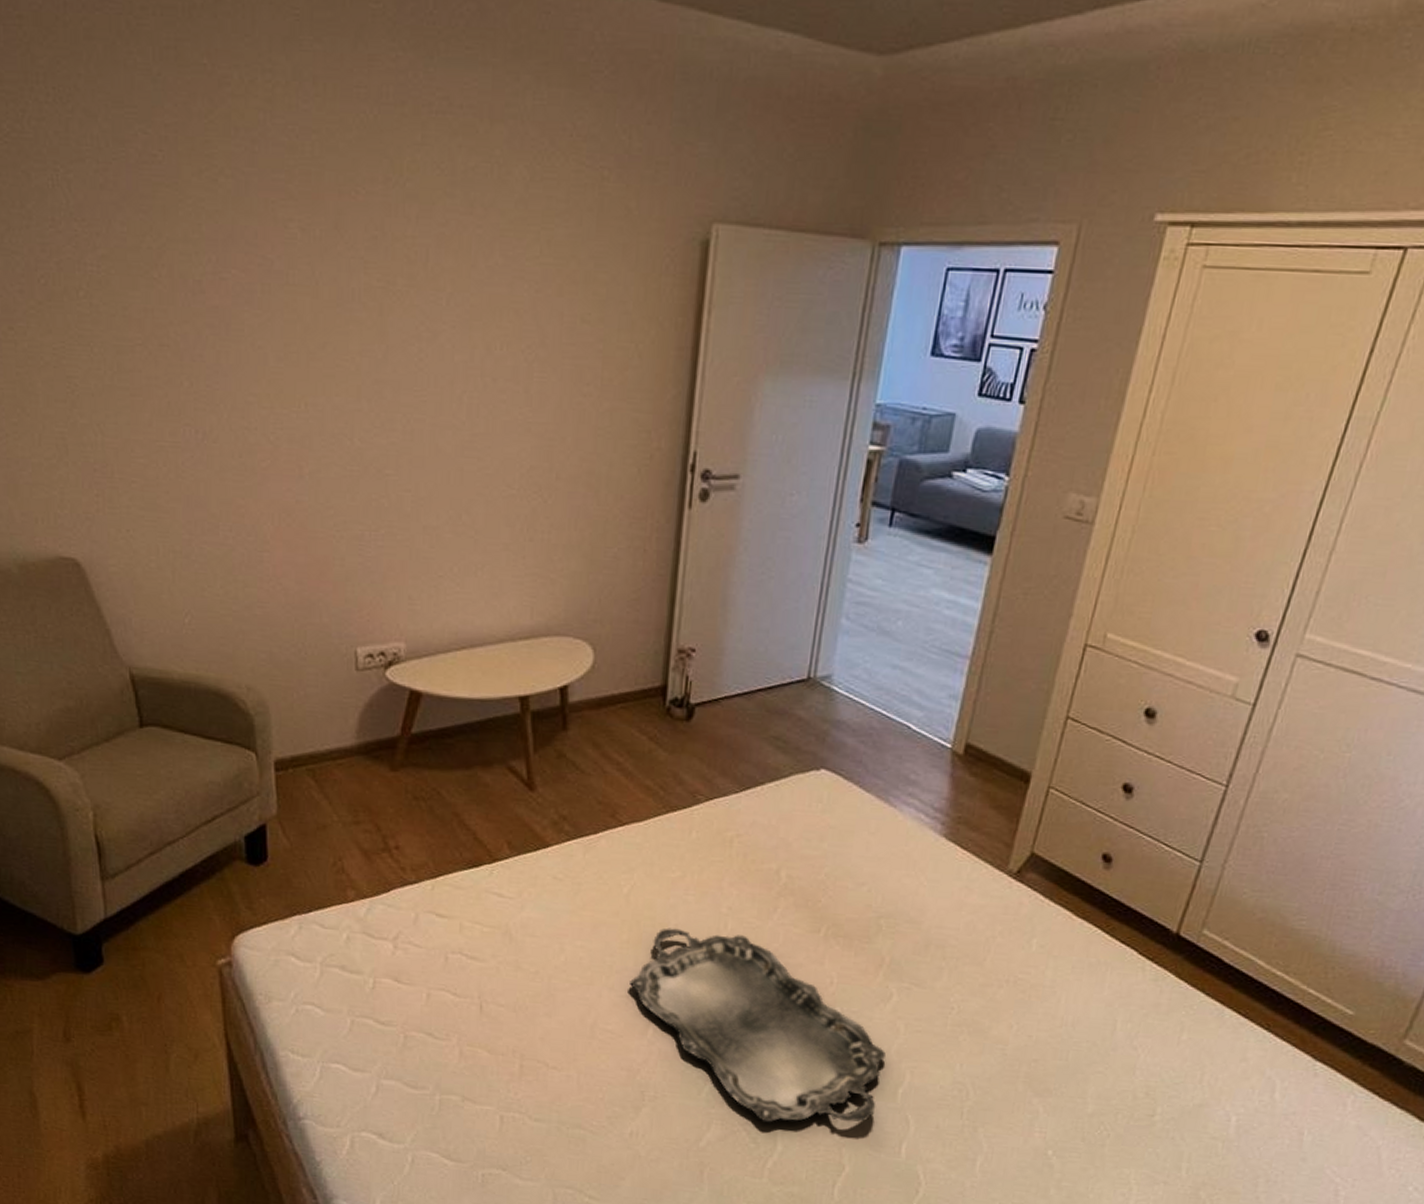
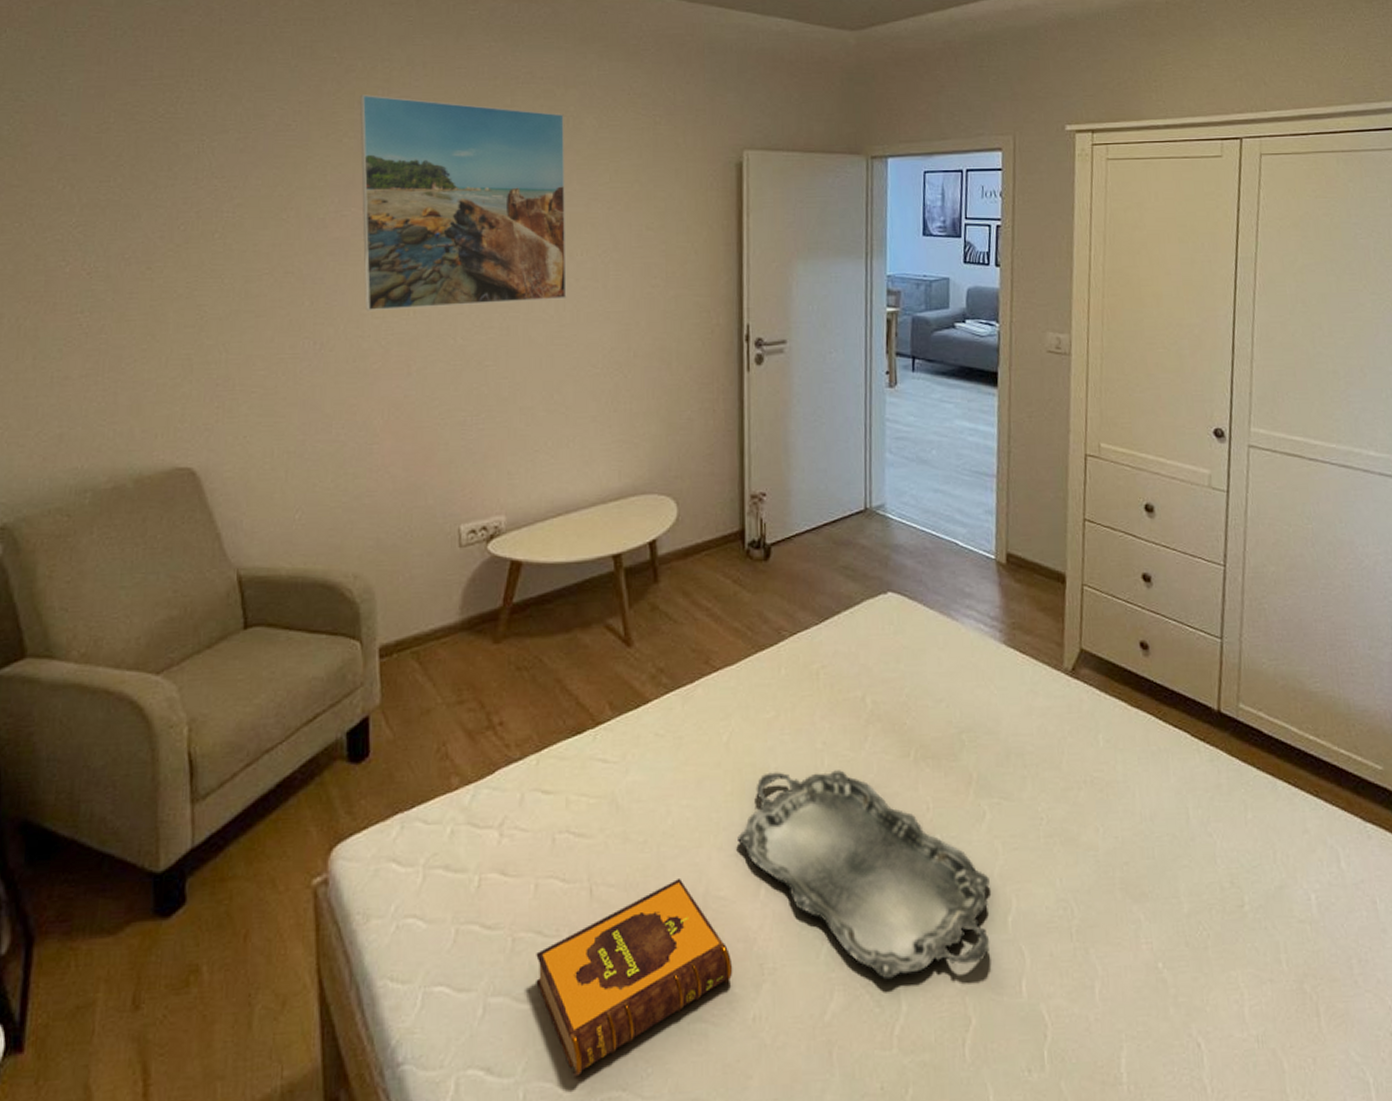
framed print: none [236,118,487,403] -> present [359,94,567,311]
hardback book: none [426,1008,615,1153] -> present [536,877,733,1077]

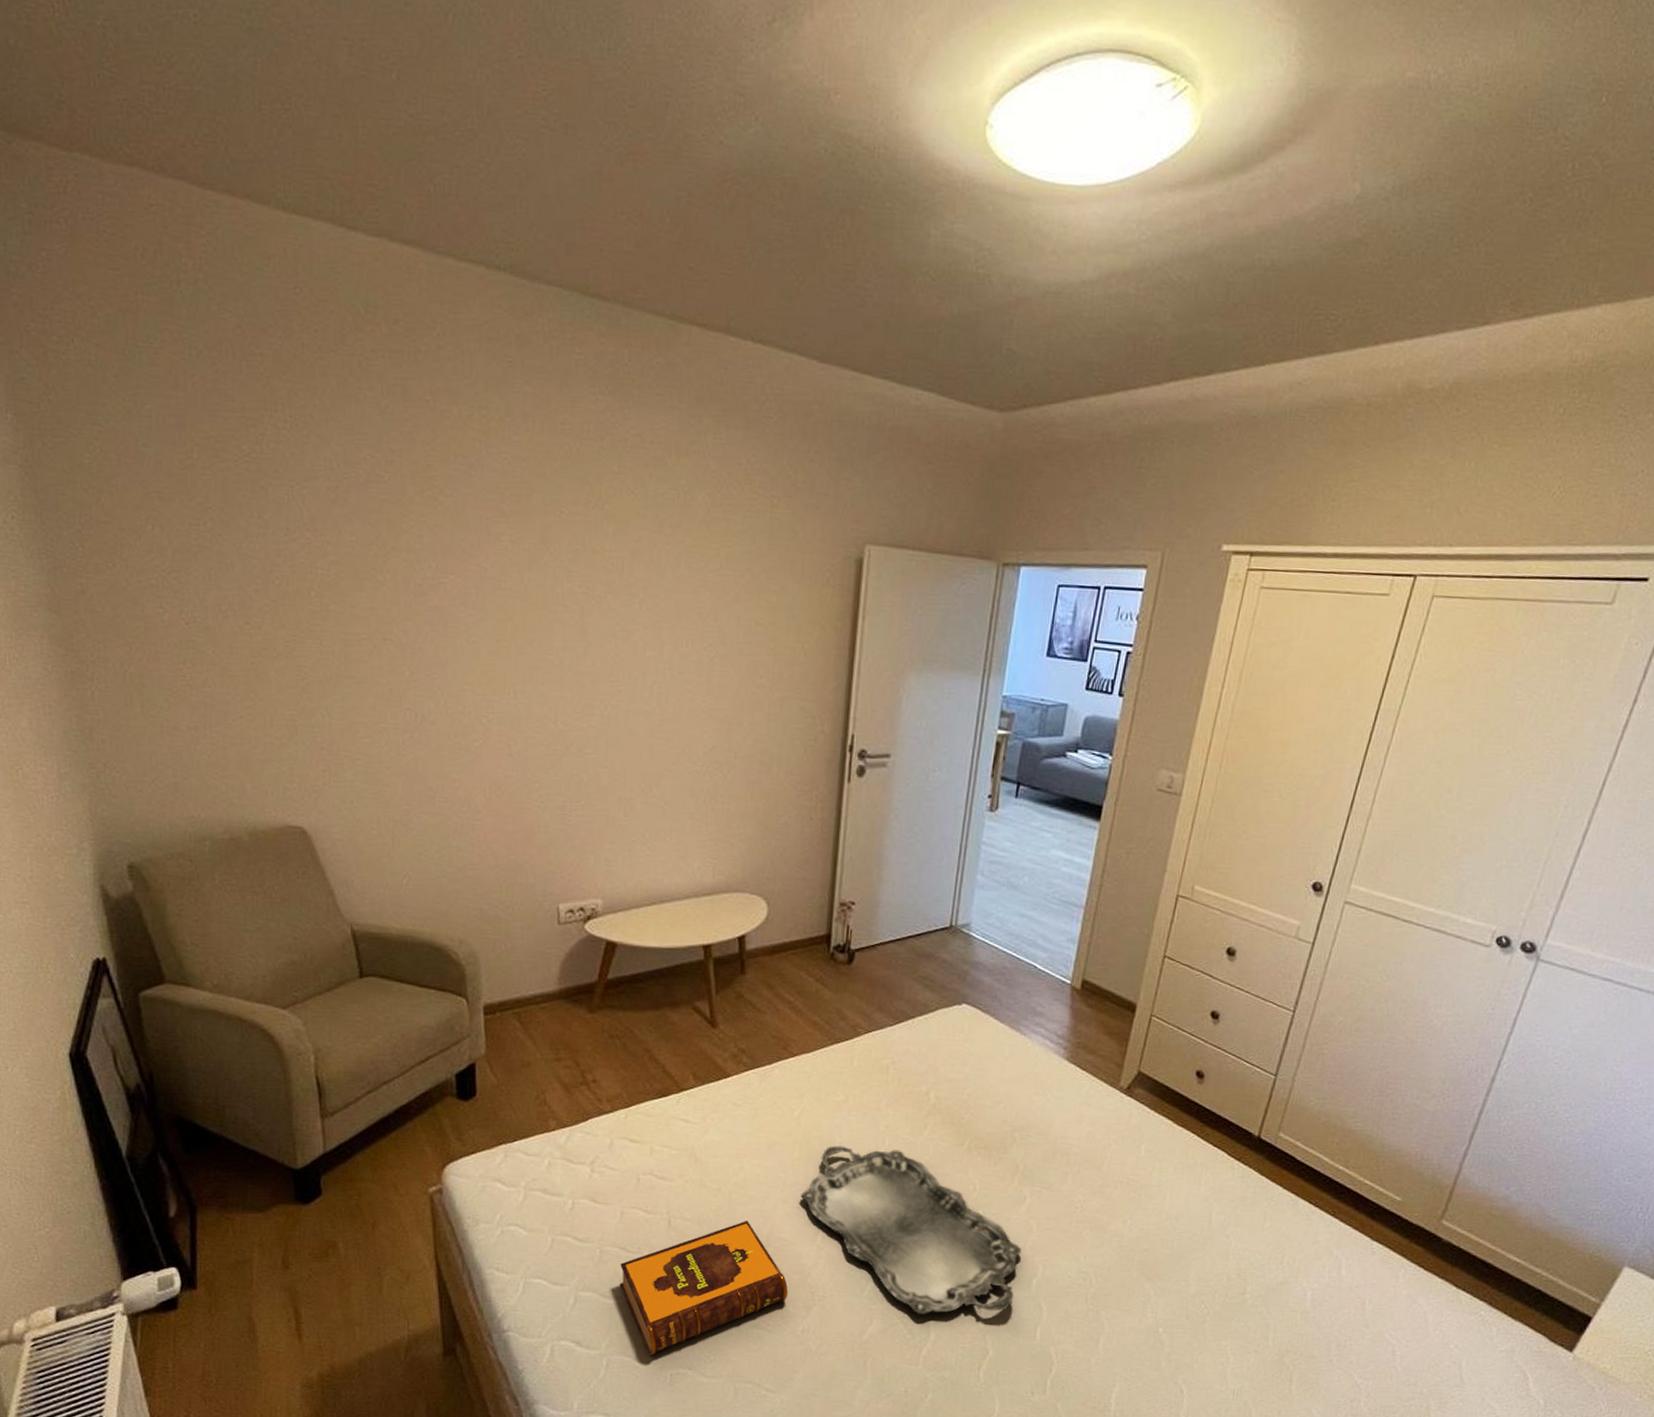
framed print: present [359,94,567,311] -> none [455,447,674,692]

